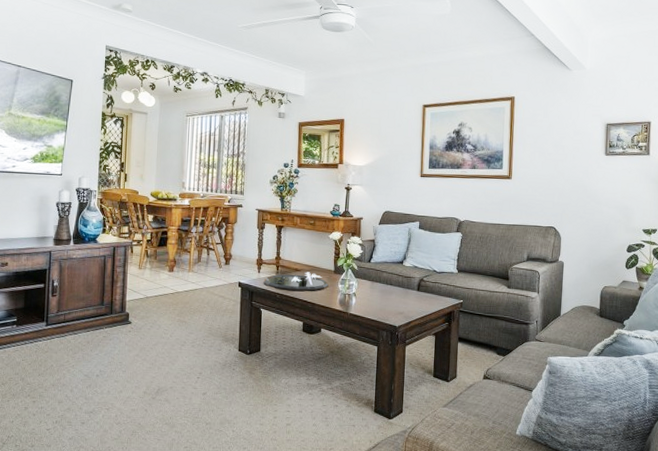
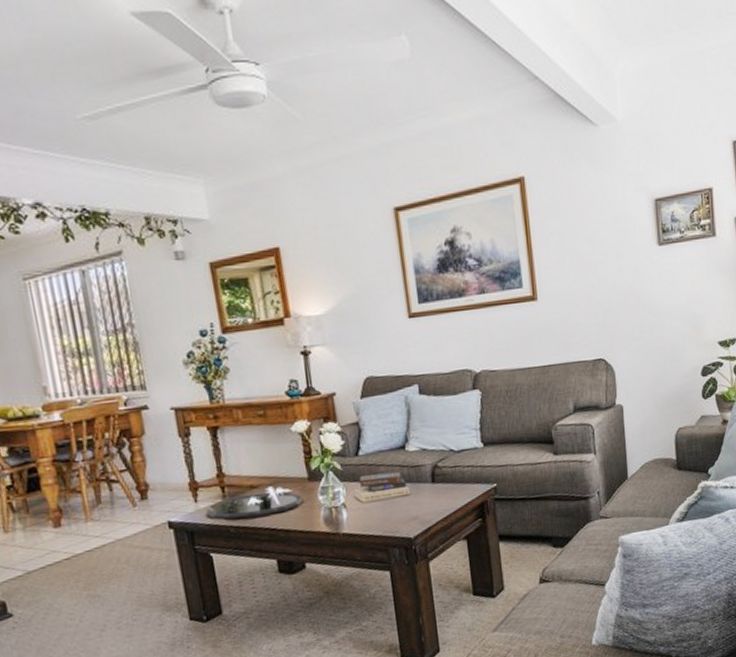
books: none [362,276,402,296] -> present [353,471,411,503]

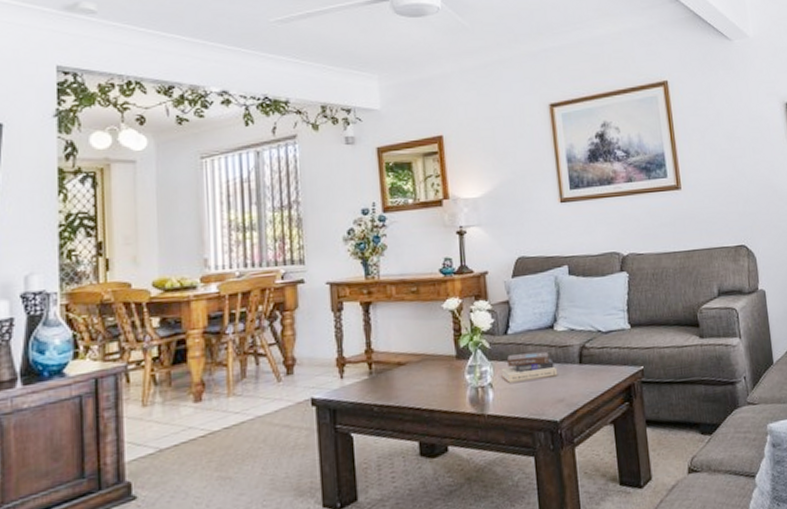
decorative tray: present [205,486,304,521] -> none [350,364,451,399]

